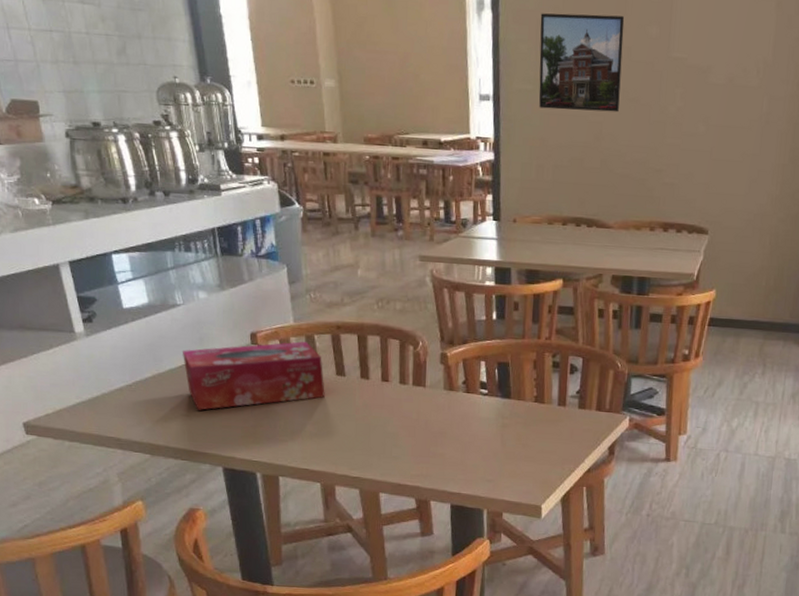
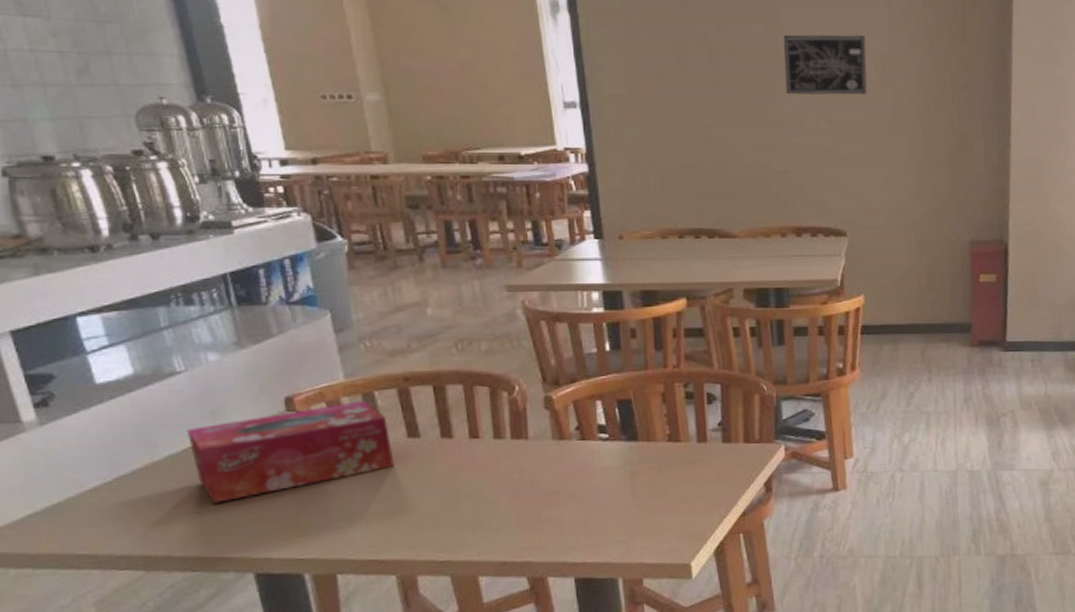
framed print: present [539,13,625,113] -> none [627,13,729,114]
wall art: none [671,37,752,100] -> present [783,34,867,96]

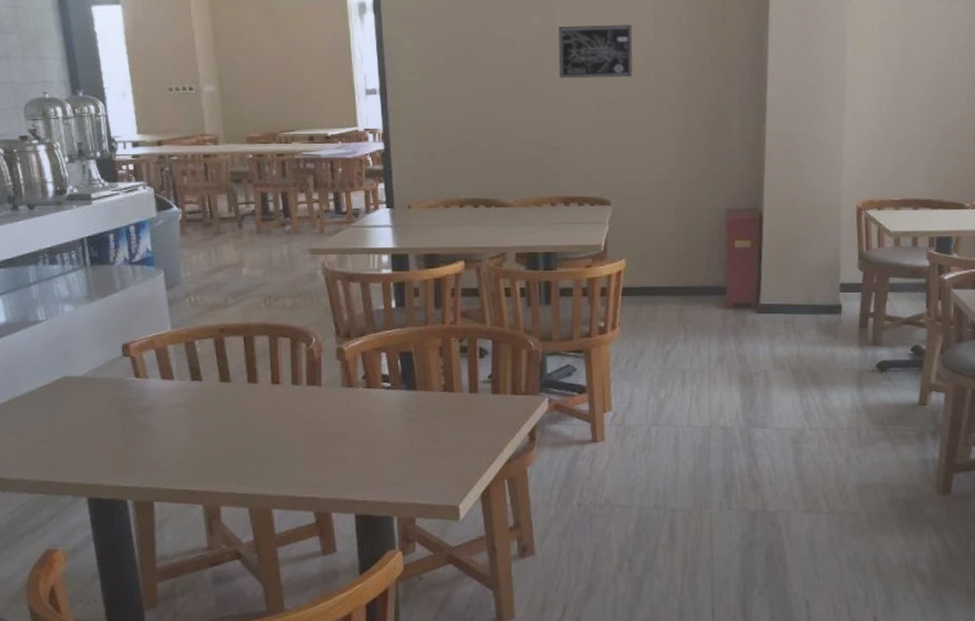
tissue box: present [188,401,394,503] -> none [44,349,208,435]

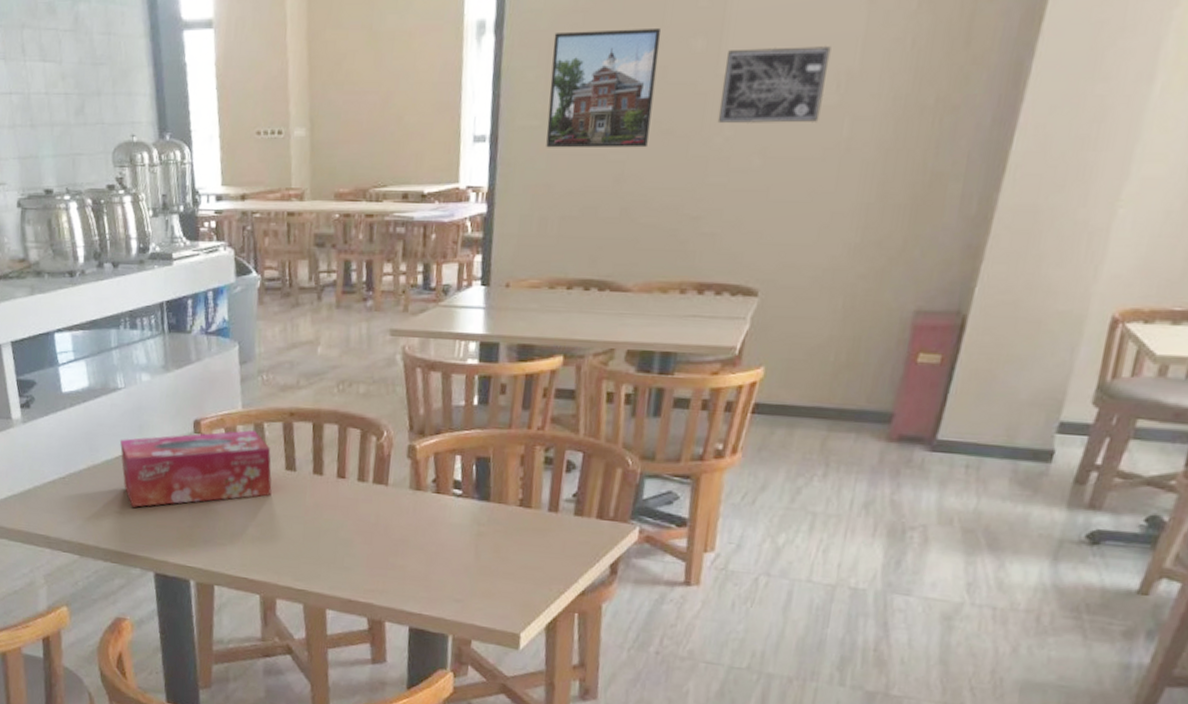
tissue box: none [44,349,208,435] -> present [120,430,272,507]
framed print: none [423,10,508,98] -> present [546,29,662,148]

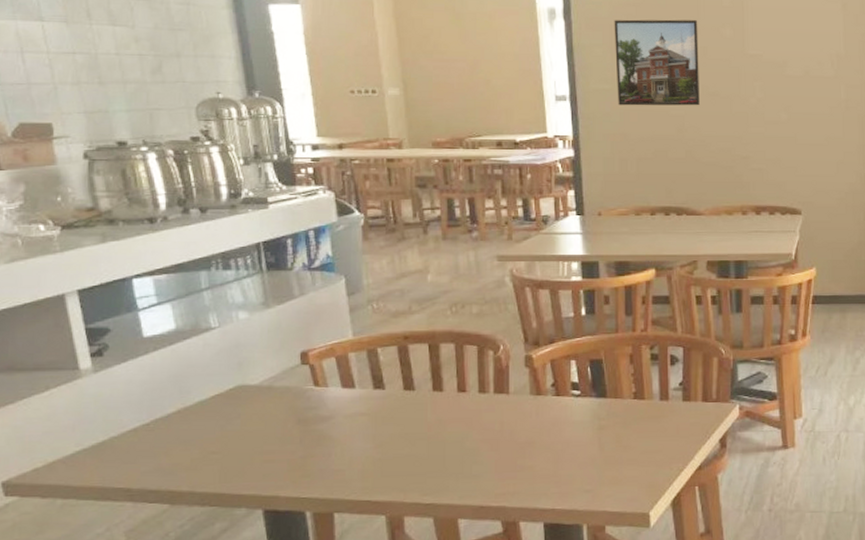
tissue box: present [120,430,272,507] -> none [216,357,391,445]
wall art: present [717,45,831,124] -> none [749,36,824,90]

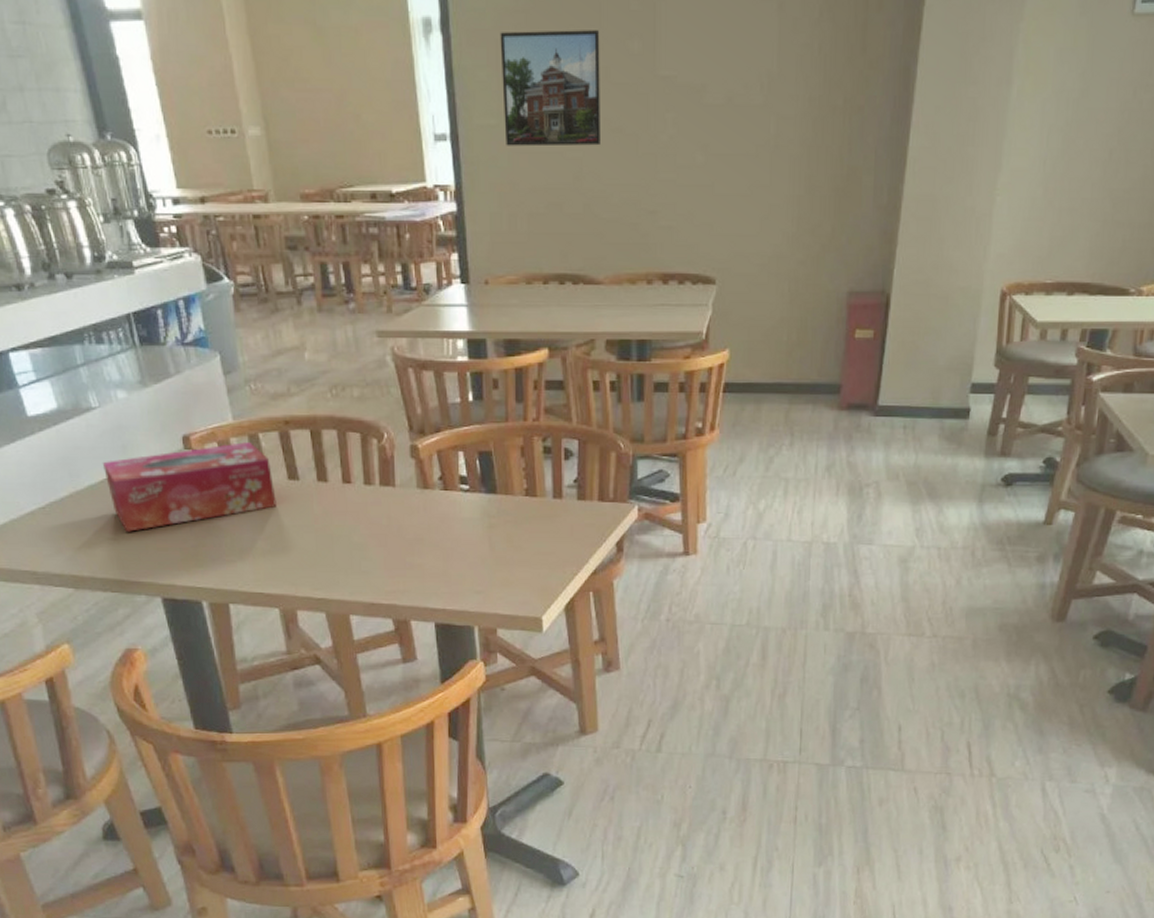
tissue box: none [216,357,391,445] -> present [103,442,277,532]

